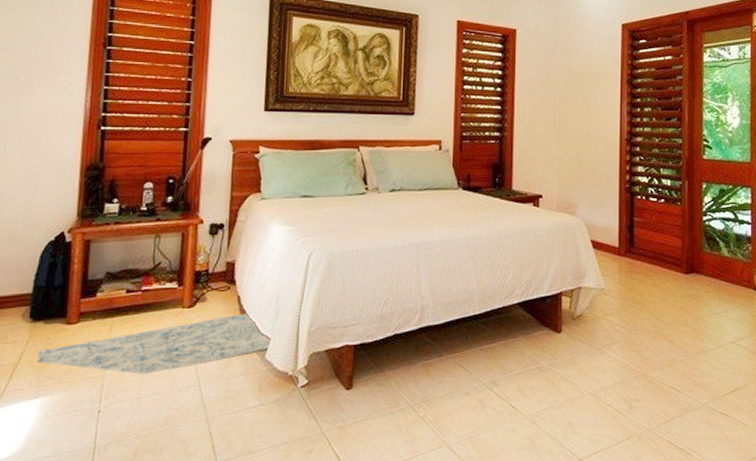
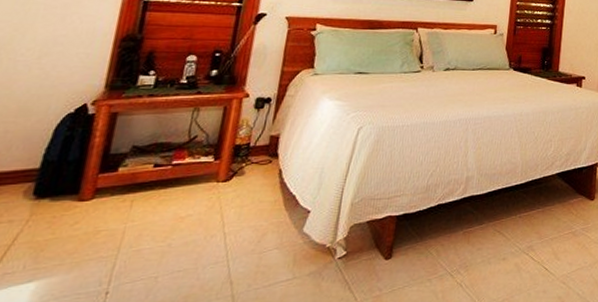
rug: present [36,312,270,374] -> none [37,185,309,252]

